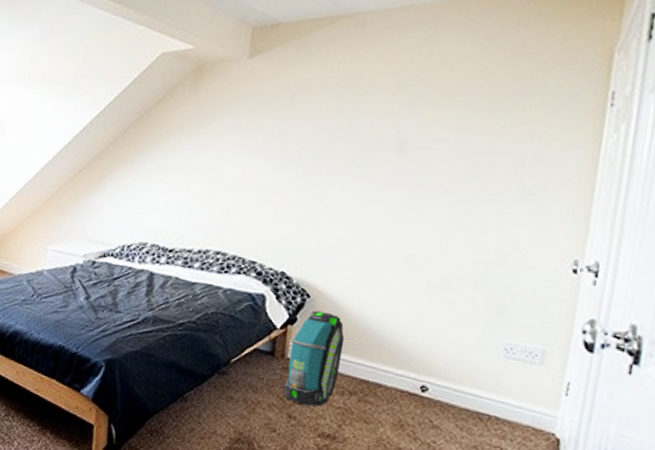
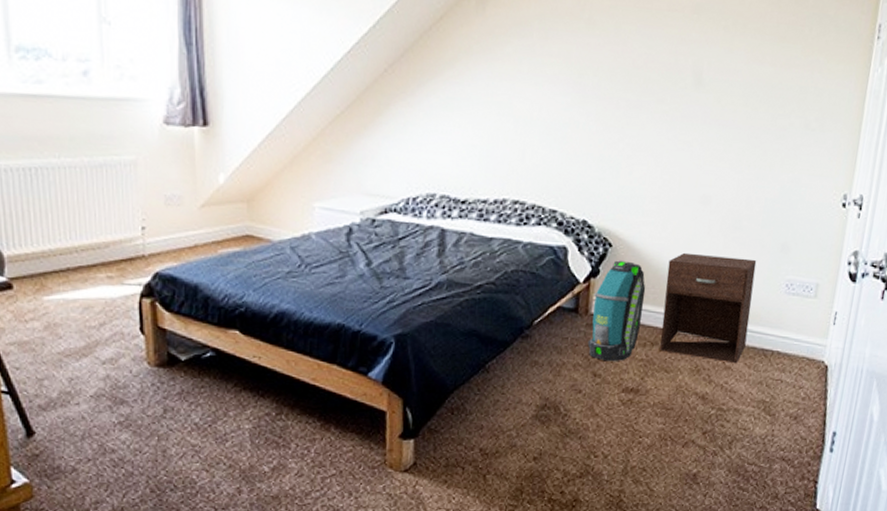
nightstand: none [359,307,469,424] -> present [660,252,757,364]

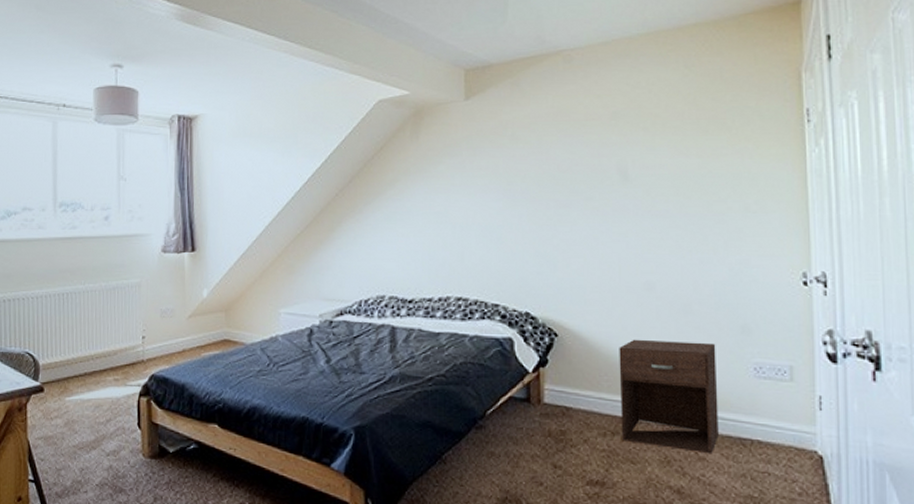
backpack: present [587,260,646,361] -> none [543,349,598,452]

